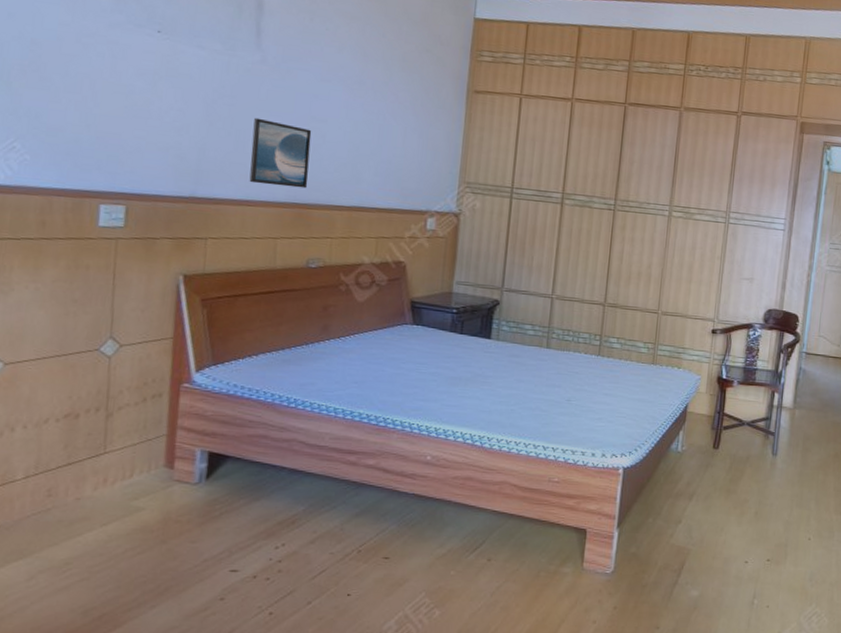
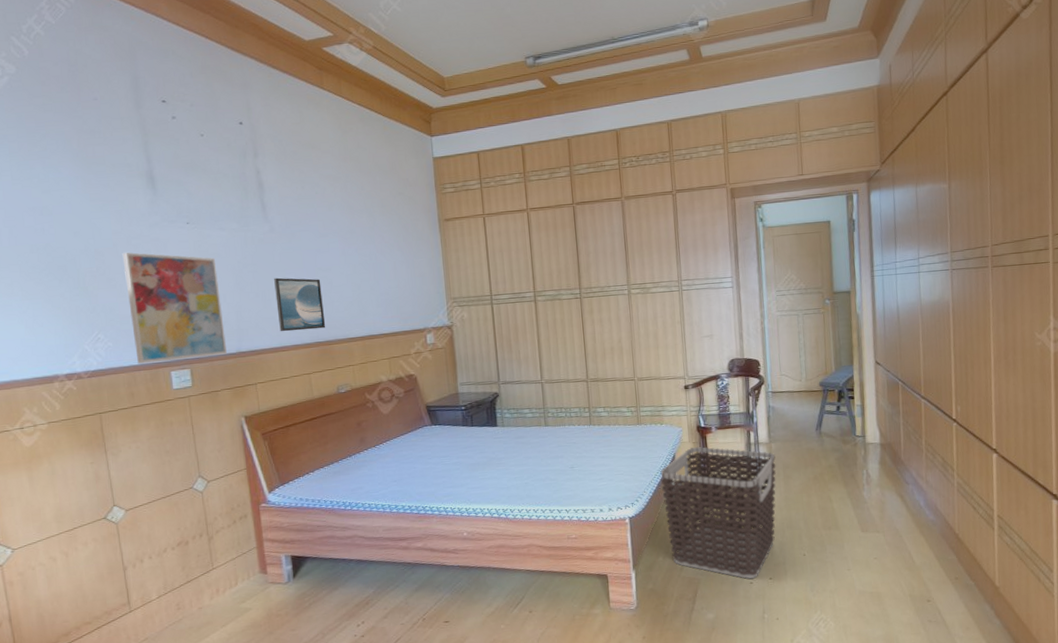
wall art: none [58,49,185,196] -> present [122,252,227,364]
clothes hamper: none [663,399,797,558] -> present [660,446,776,579]

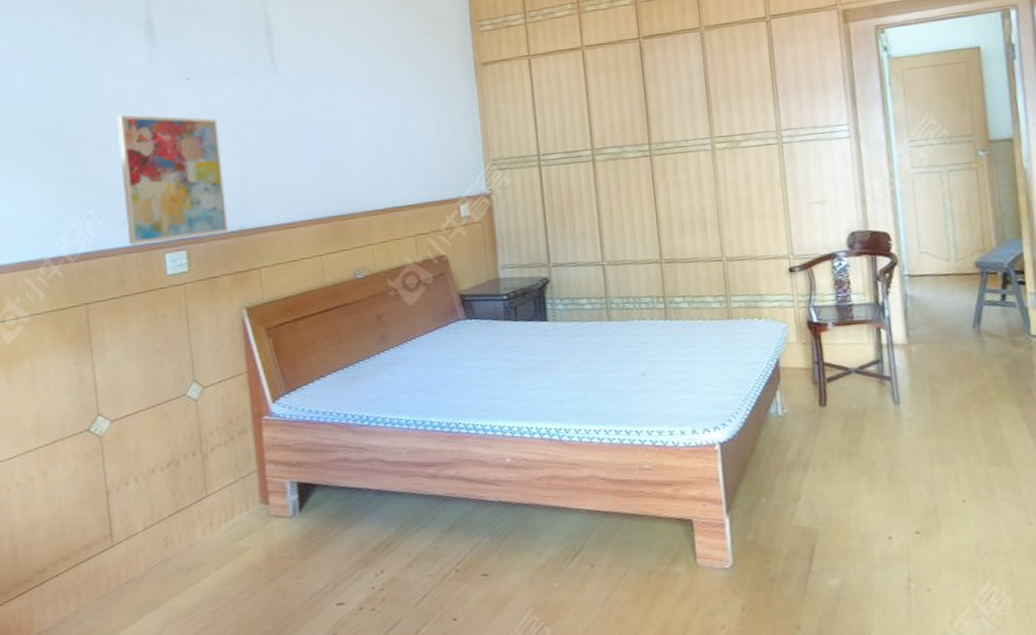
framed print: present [274,277,326,332] -> none [283,139,341,205]
clothes hamper: present [660,446,776,579] -> none [760,348,921,533]

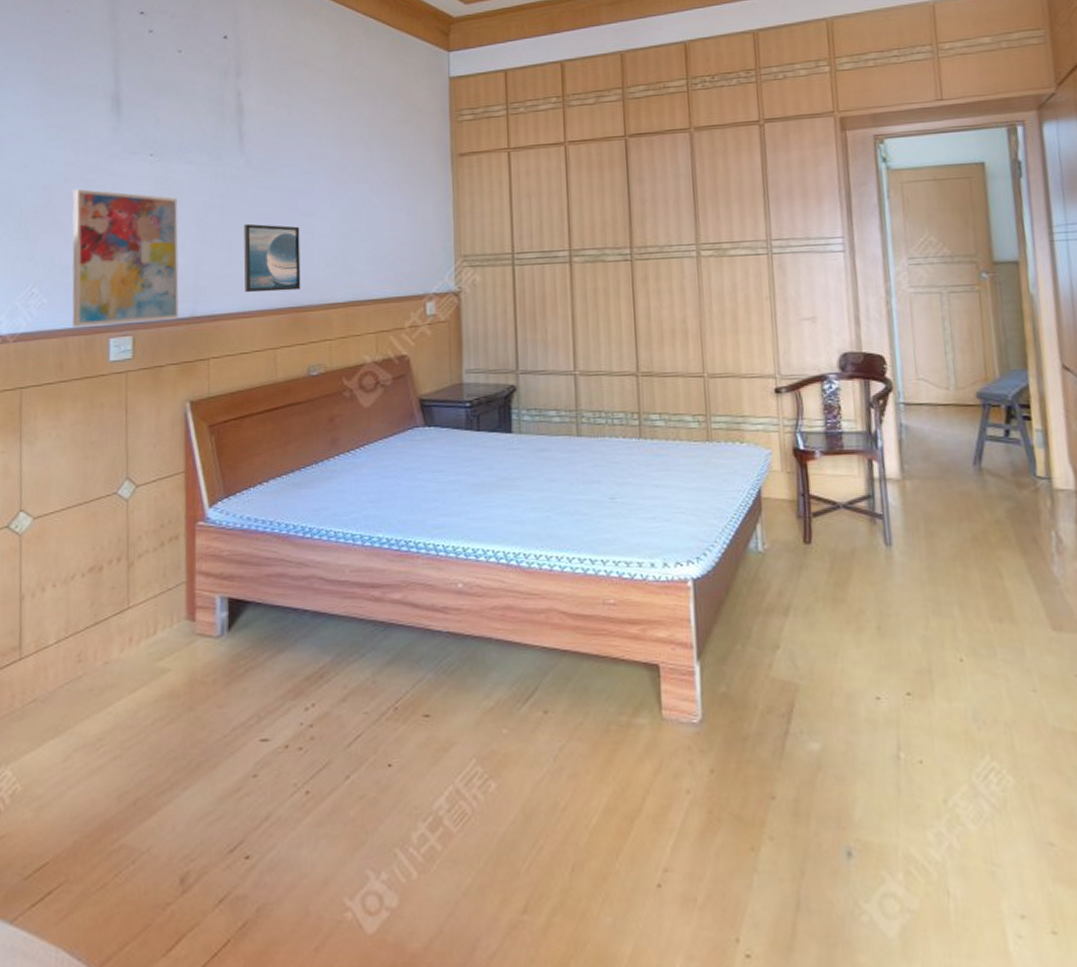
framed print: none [283,139,341,205] -> present [243,223,301,293]

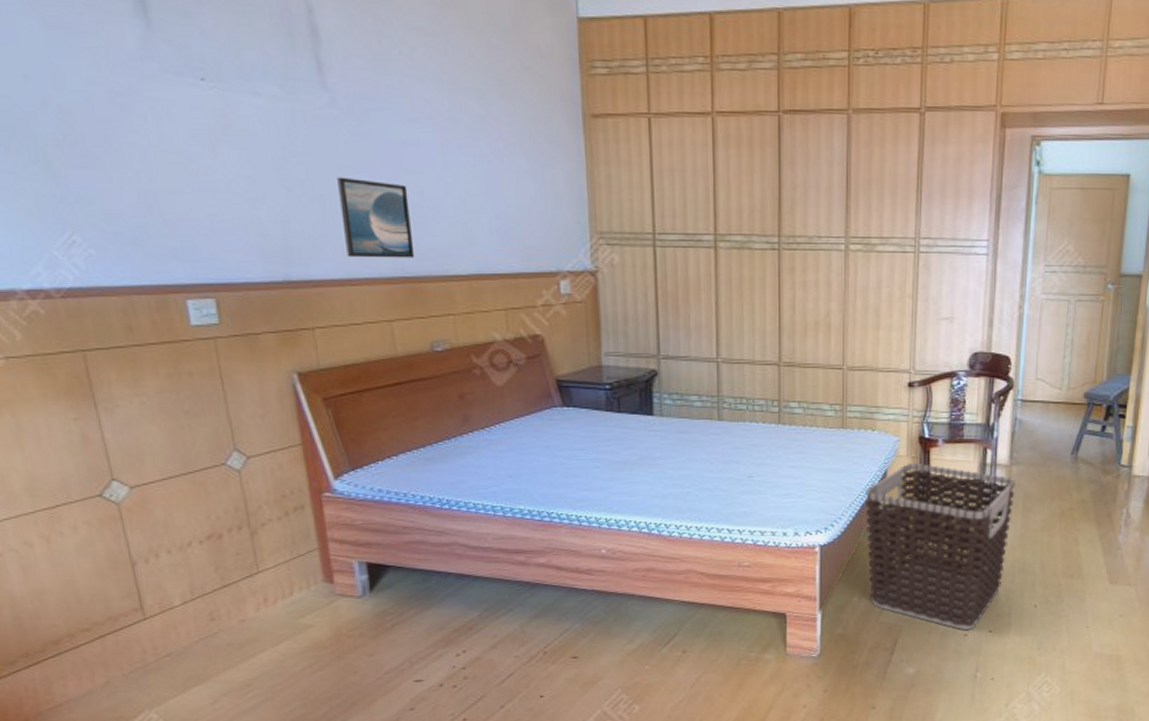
wall art: present [72,188,179,327] -> none [101,114,269,285]
clothes hamper: none [739,478,914,692] -> present [865,462,1015,631]

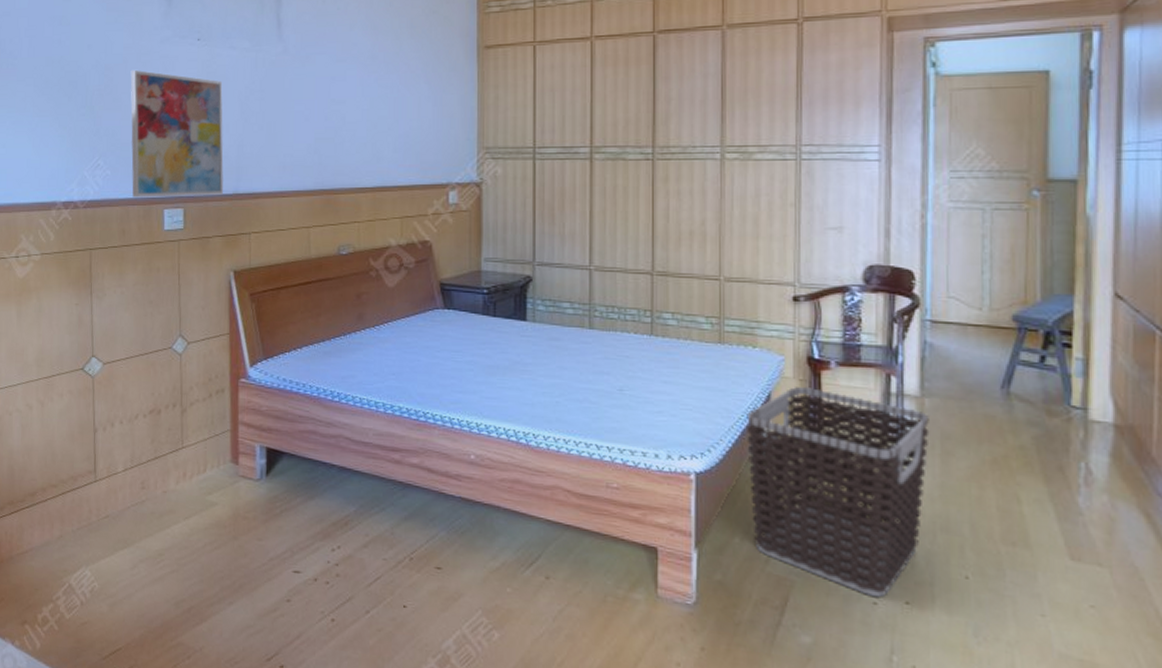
wall art: none [101,114,269,285] -> present [130,69,224,198]
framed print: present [337,177,415,258] -> none [281,108,333,174]

